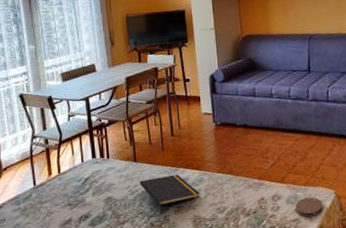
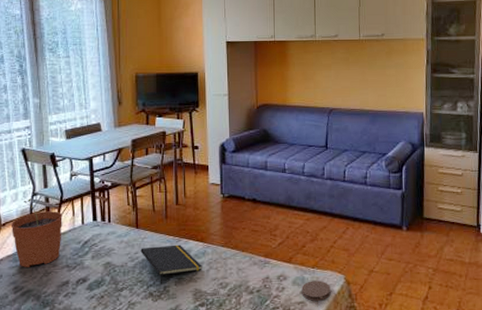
plant pot: none [11,141,63,210] -> present [10,198,62,267]

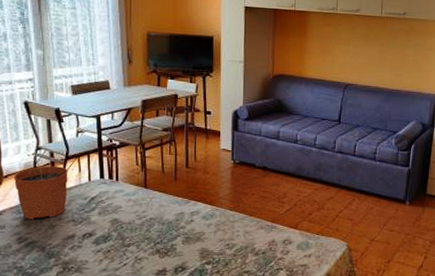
notepad: present [140,244,202,285] -> none [148,206,210,243]
coaster: present [302,280,331,301] -> none [305,246,333,264]

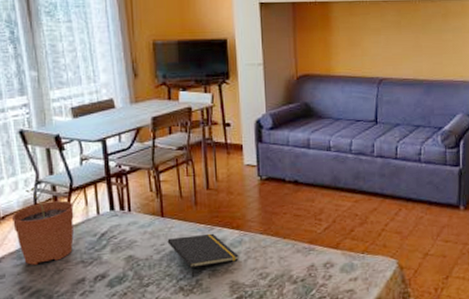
notepad: none [148,206,210,243] -> present [167,233,239,278]

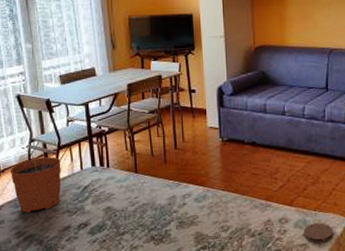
notepad: present [167,233,239,278] -> none [140,189,203,228]
coaster: none [350,266,383,289] -> present [304,223,333,243]

